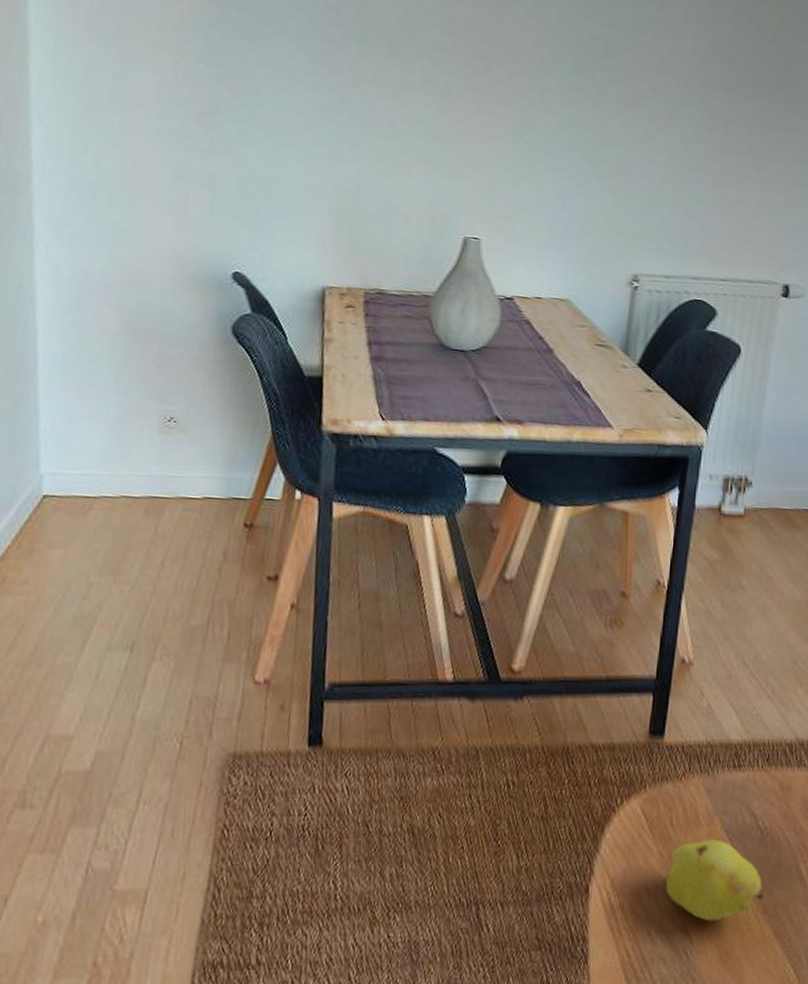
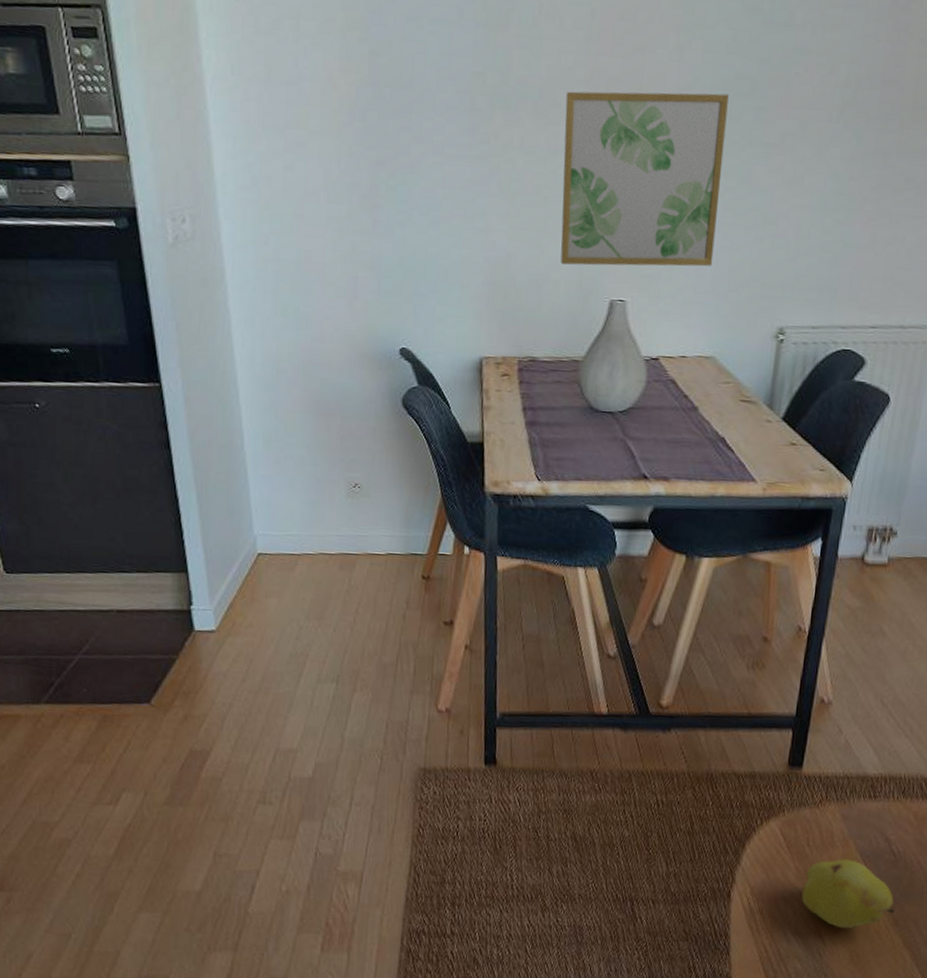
wall art: none [413,33,583,211] -> present [560,91,729,267]

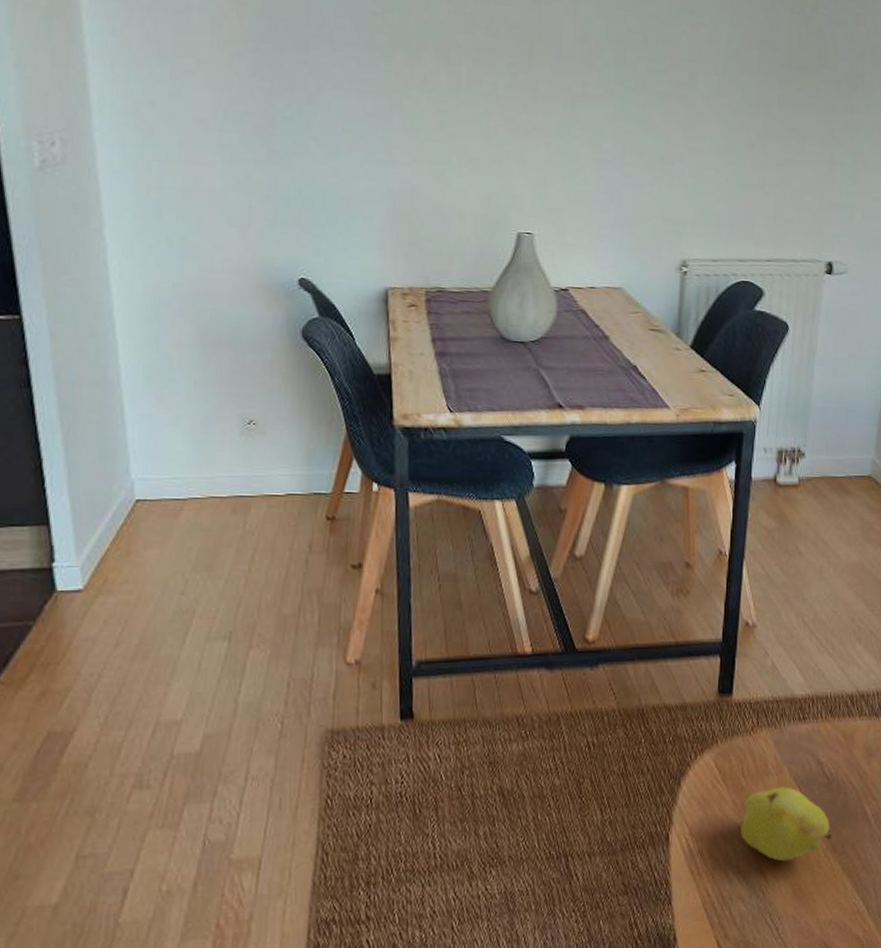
wall art: present [560,91,729,267] -> none [465,35,622,203]

